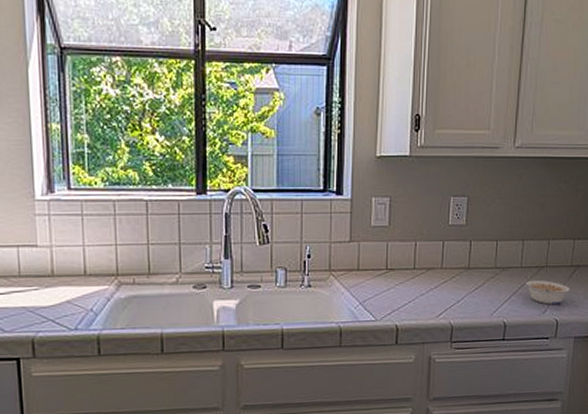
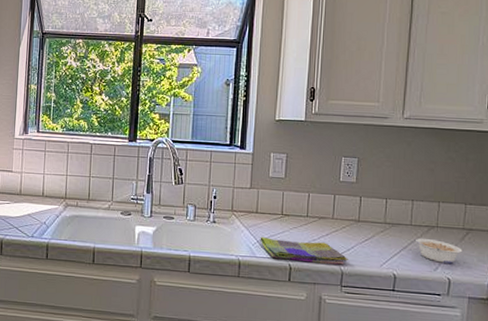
dish towel: none [363,296,458,321] -> present [260,237,348,265]

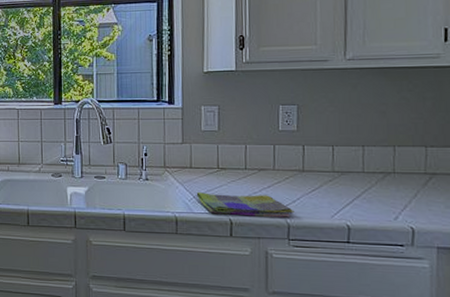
legume: present [416,238,463,264] -> none [370,185,426,211]

